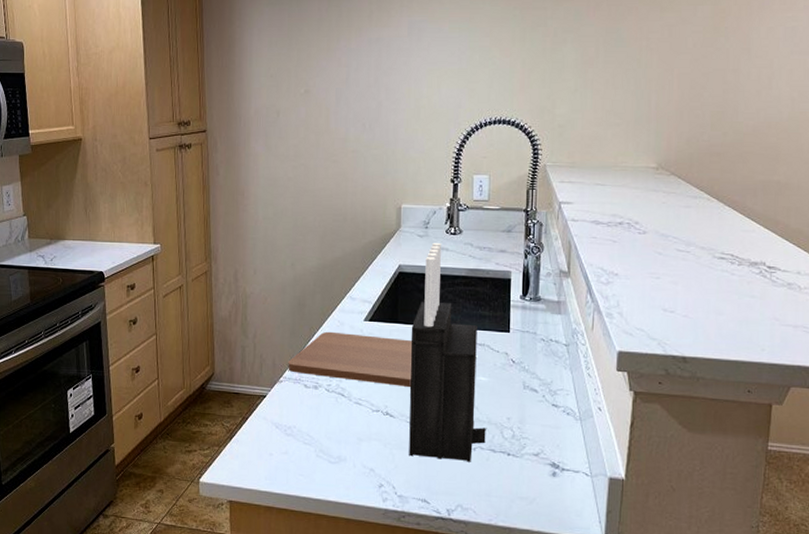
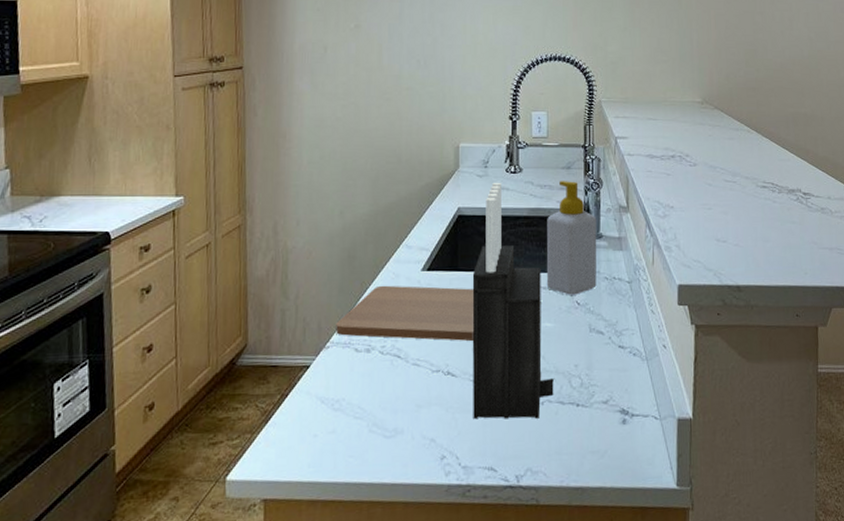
soap bottle: none [482,244,536,353] -> present [546,181,597,295]

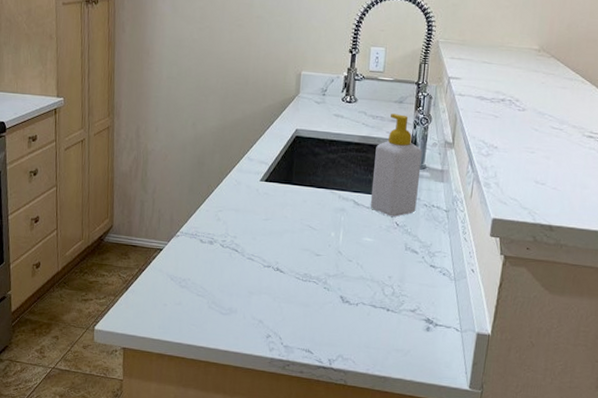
cutting board: present [336,285,475,341] -> none [185,189,304,245]
knife block: present [472,182,554,420] -> none [296,109,369,316]

